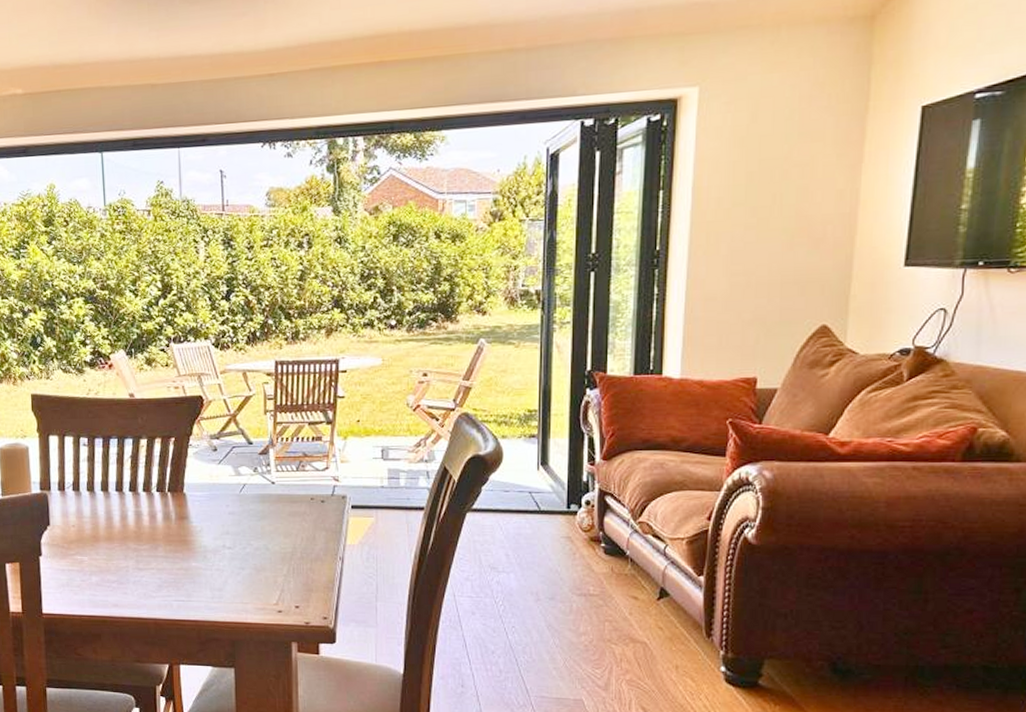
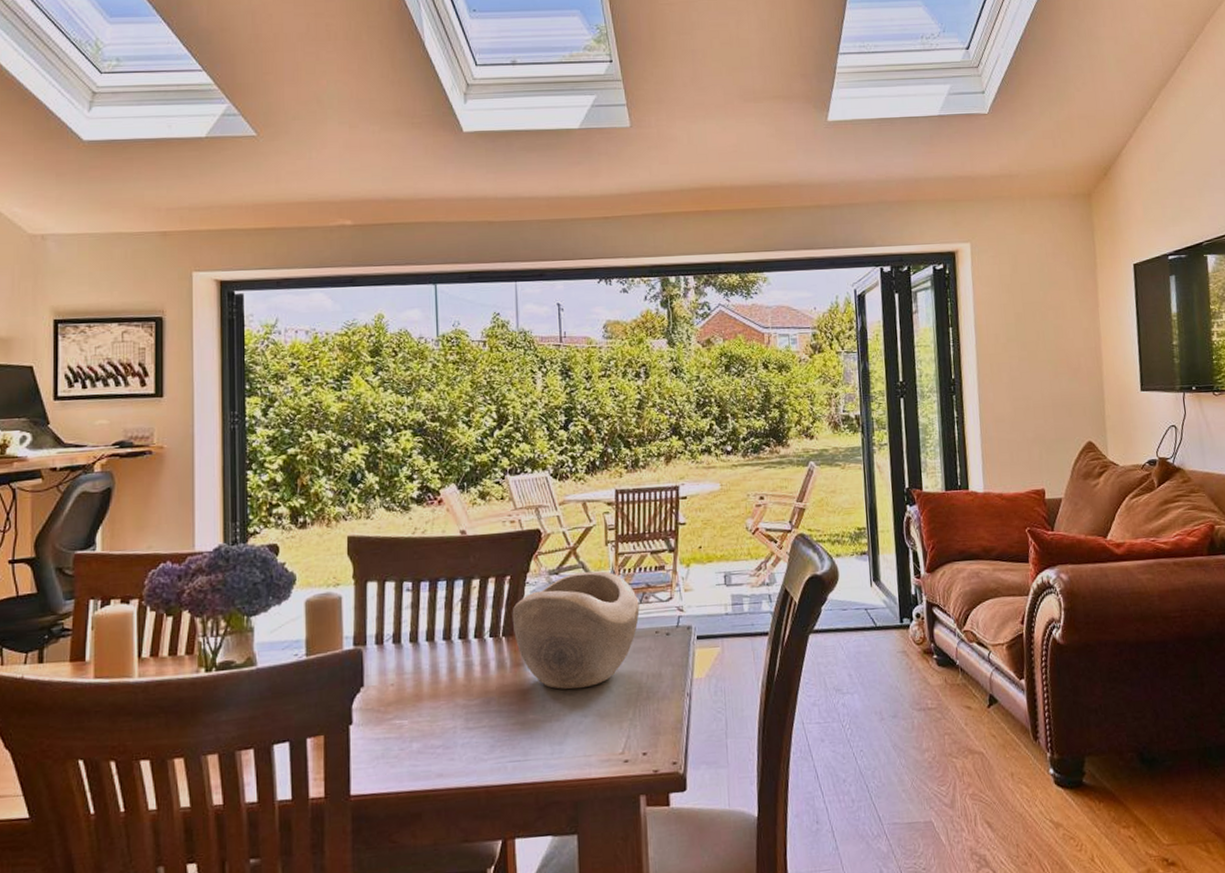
decorative bowl: none [176,438,296,544] -> present [512,571,640,690]

